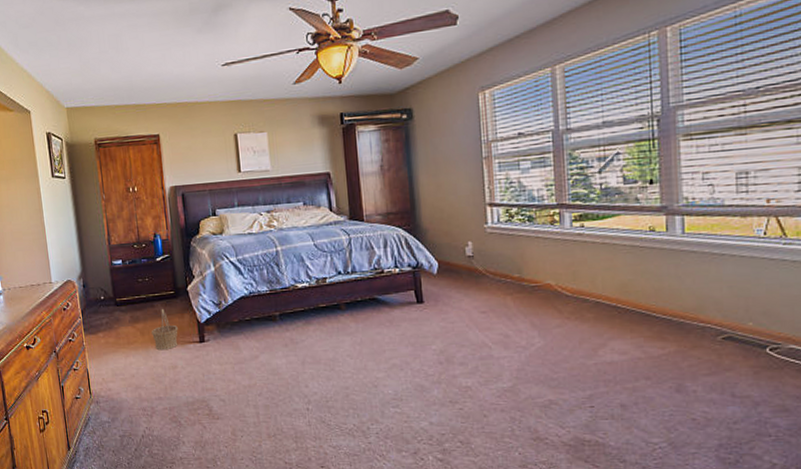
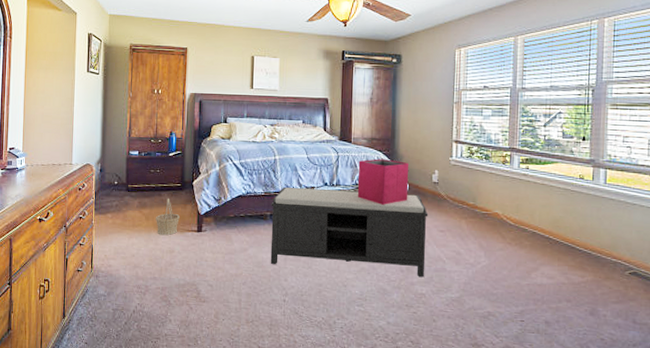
bench: none [279,273,469,370] -> present [270,186,429,278]
storage bin: none [374,235,439,290] -> present [357,159,409,205]

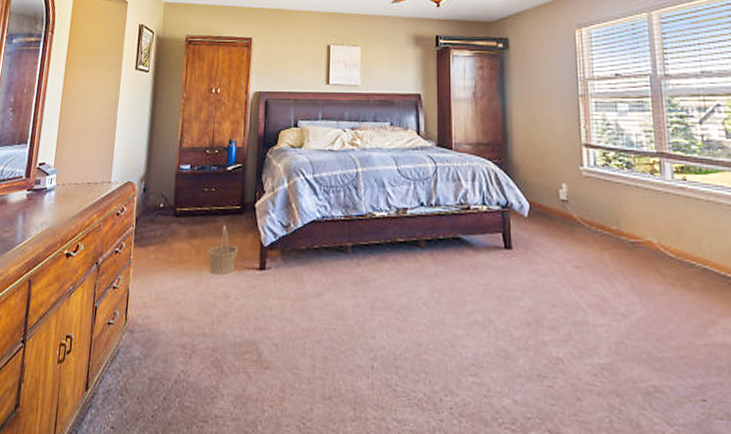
bench: present [270,186,429,278] -> none [353,208,560,334]
storage bin: present [357,159,409,205] -> none [462,169,530,232]

